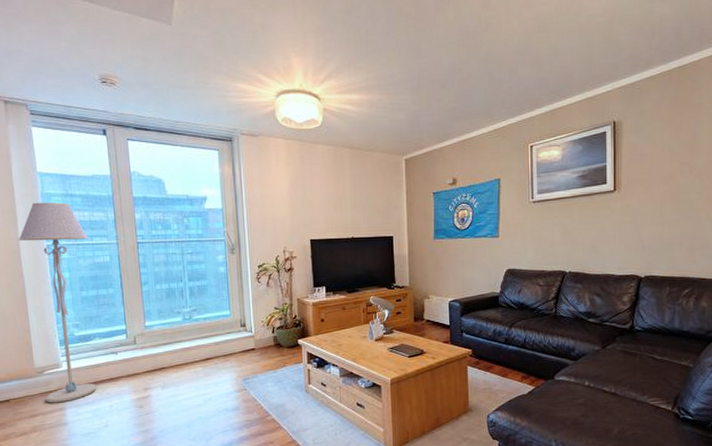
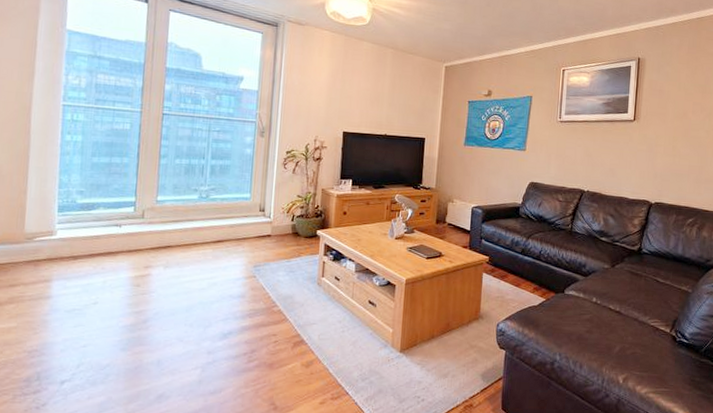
floor lamp: present [18,202,96,403] -> none [31,59,110,274]

